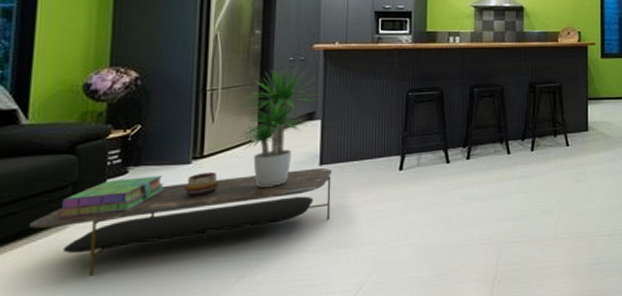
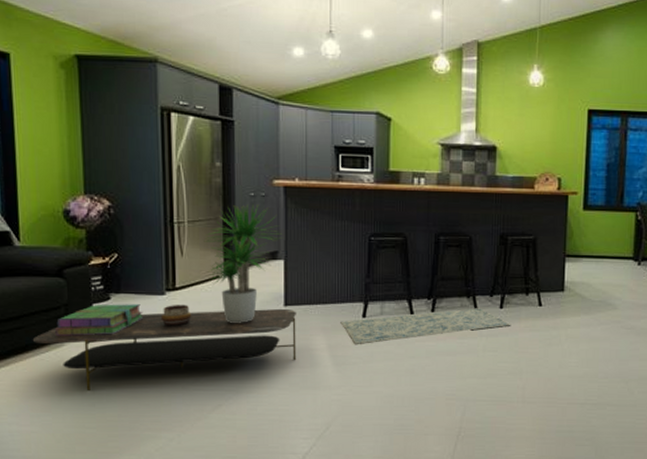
rug: none [377,152,542,197] -> present [340,308,511,344]

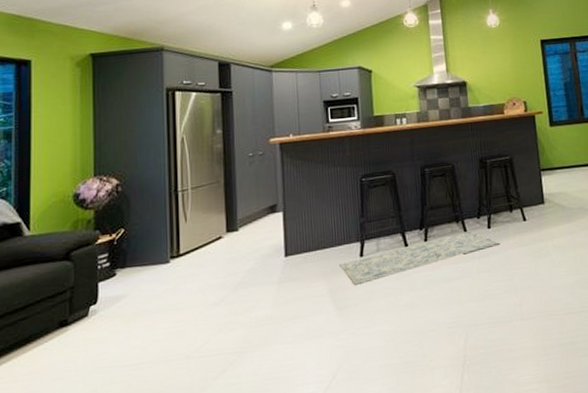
coffee table: present [32,308,297,392] -> none [36,259,299,376]
stack of books: present [54,304,144,336] -> none [59,276,149,321]
decorative bowl: present [160,304,192,326] -> none [165,269,196,294]
potted plant: present [203,204,283,323] -> none [206,163,281,282]

